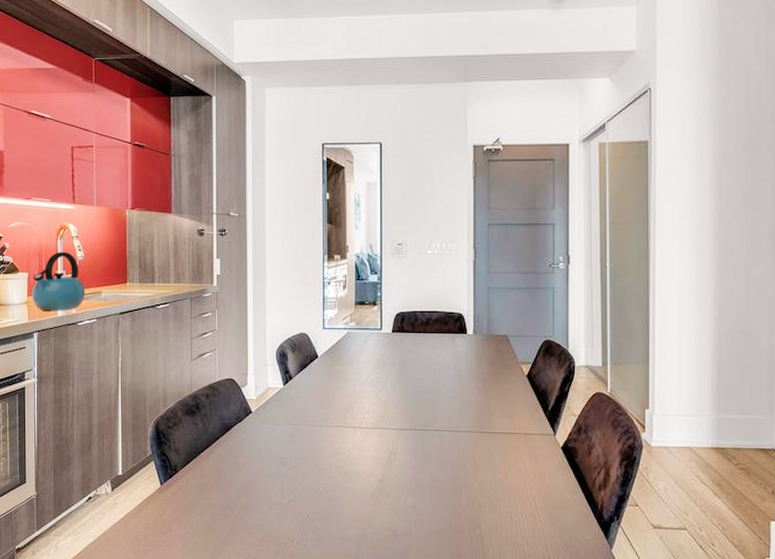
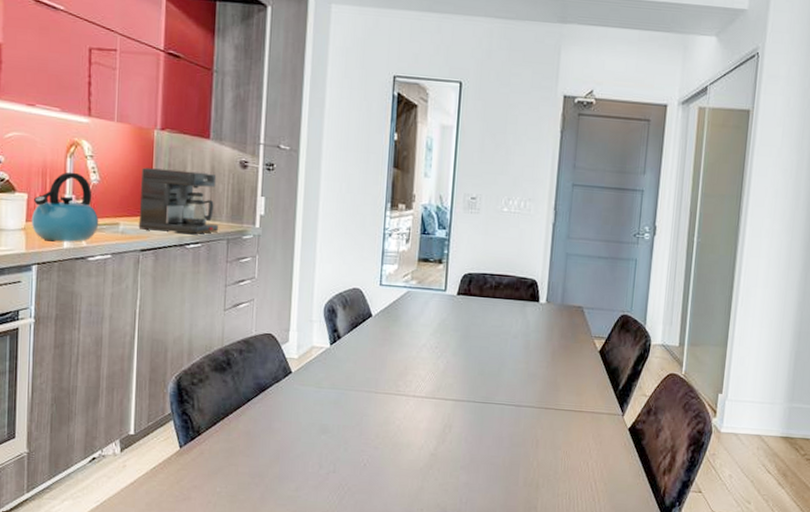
coffee maker: none [117,242,183,297] -> present [138,167,219,235]

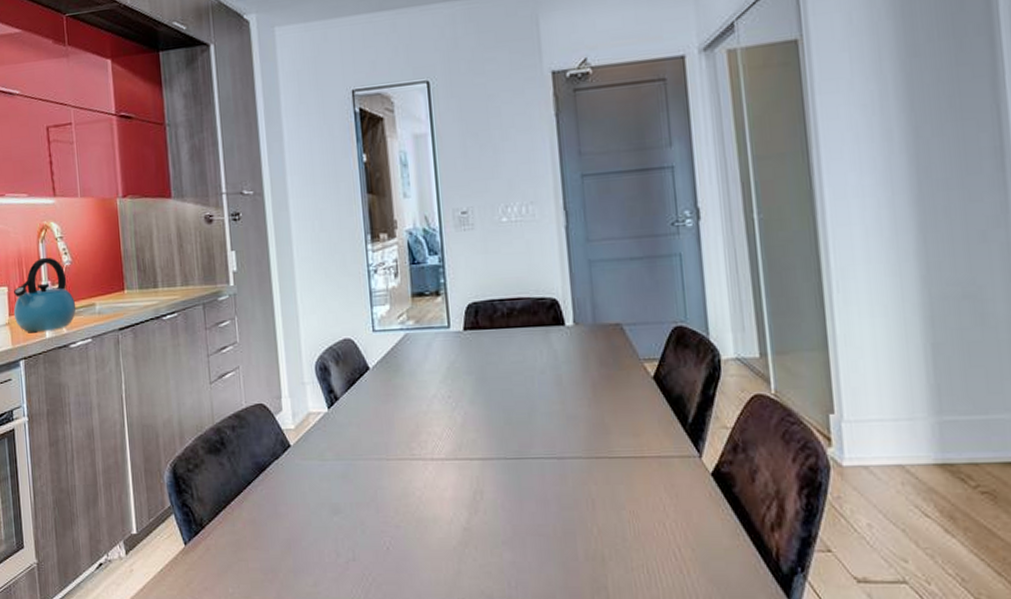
coffee maker: present [138,167,219,235] -> none [109,235,193,307]

